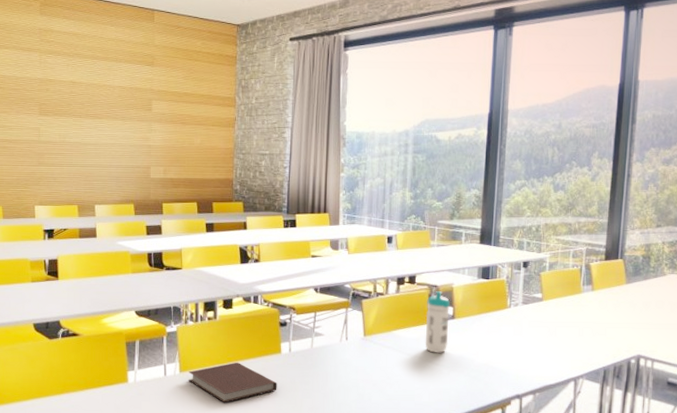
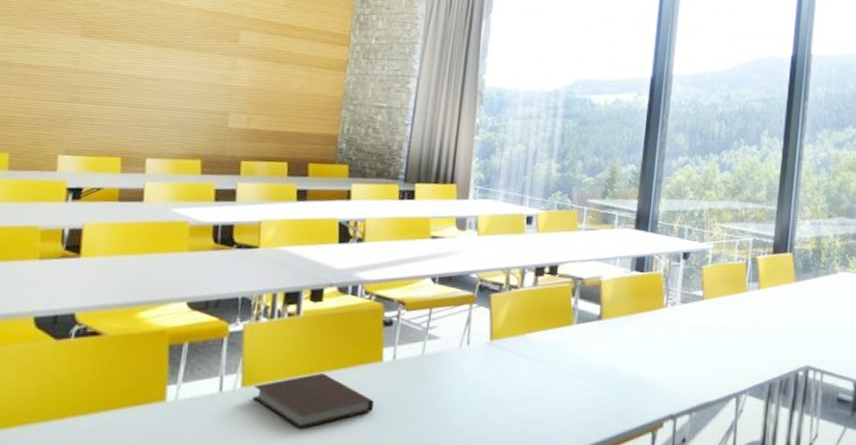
water bottle: present [425,291,450,354] -> none [564,285,597,363]

